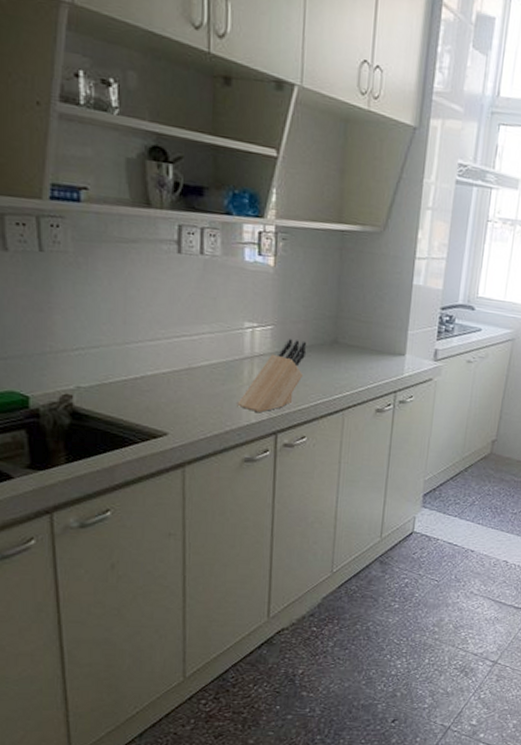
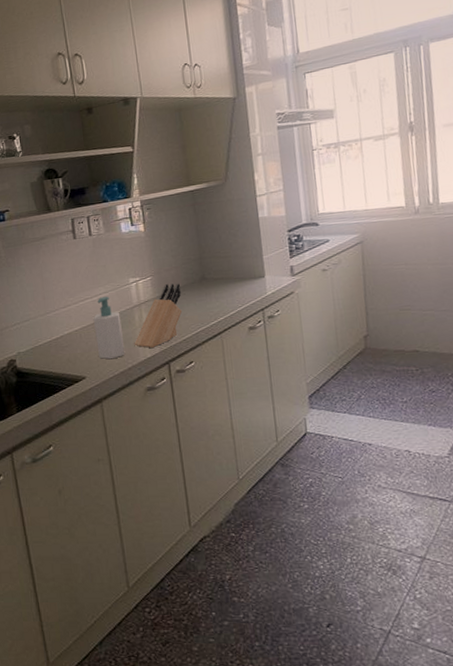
soap bottle: none [188,337,226,418] -> present [94,296,125,360]

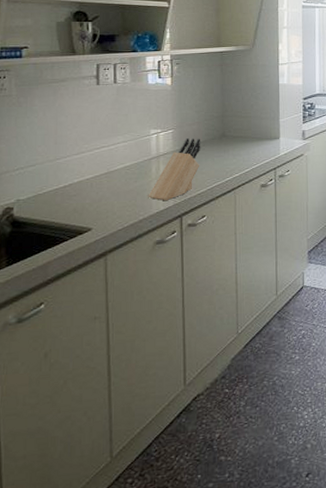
soap bottle: present [94,296,125,360] -> none [108,146,138,211]

